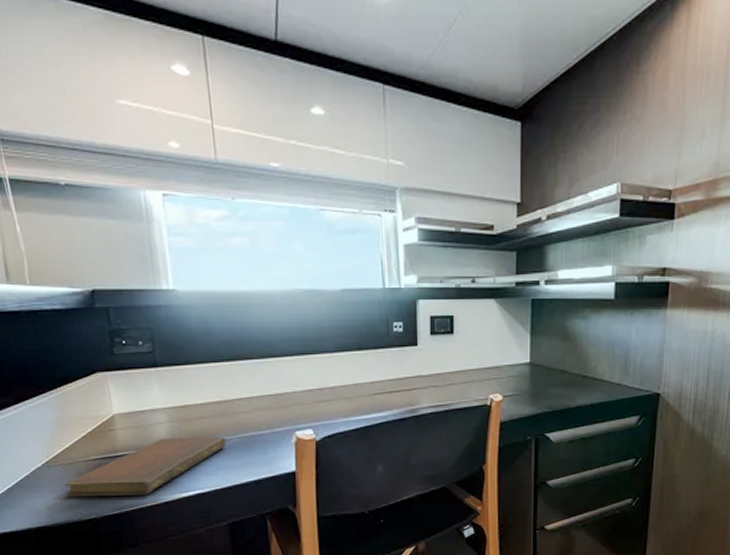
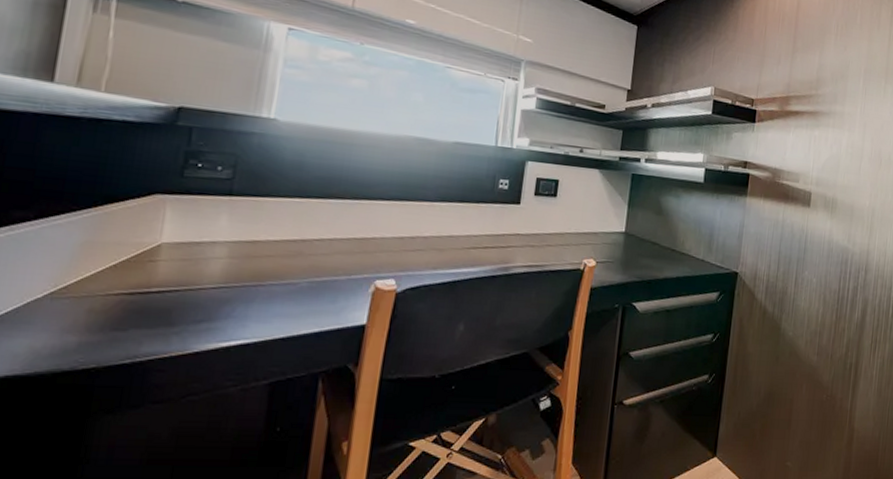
notebook: present [64,437,226,497] -> none [63,275,292,342]

